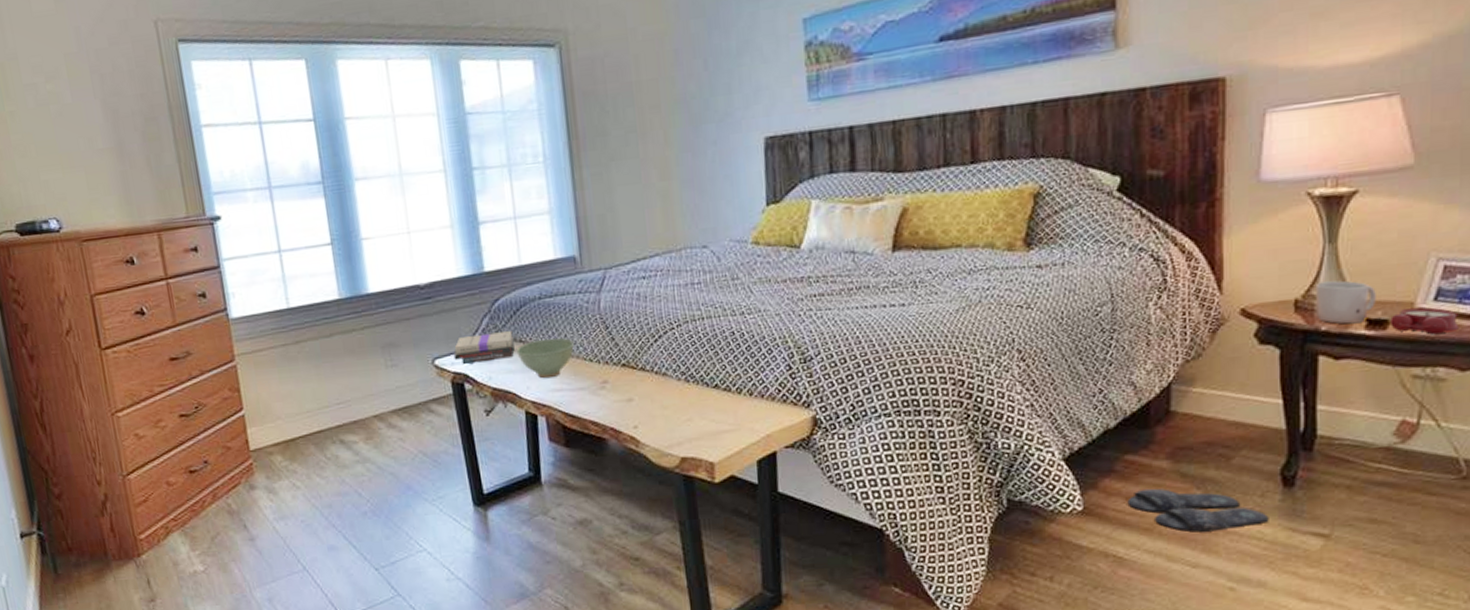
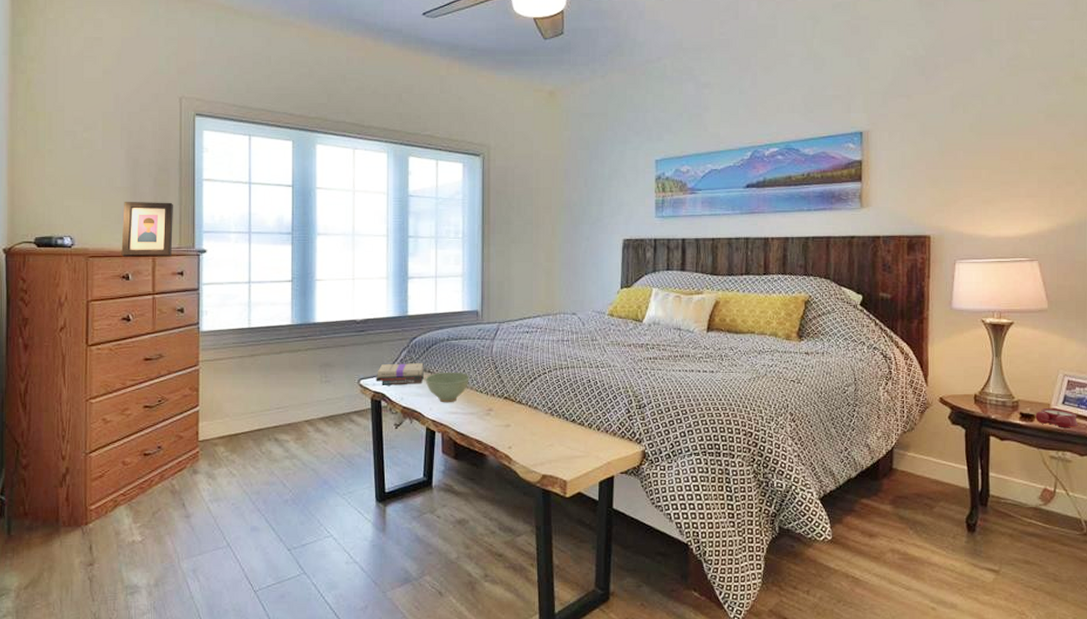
picture frame: none [111,160,180,237] -> present [121,201,173,257]
slippers: present [1127,488,1269,532] -> none [862,526,959,562]
mug: present [1315,280,1376,325] -> none [987,384,1026,415]

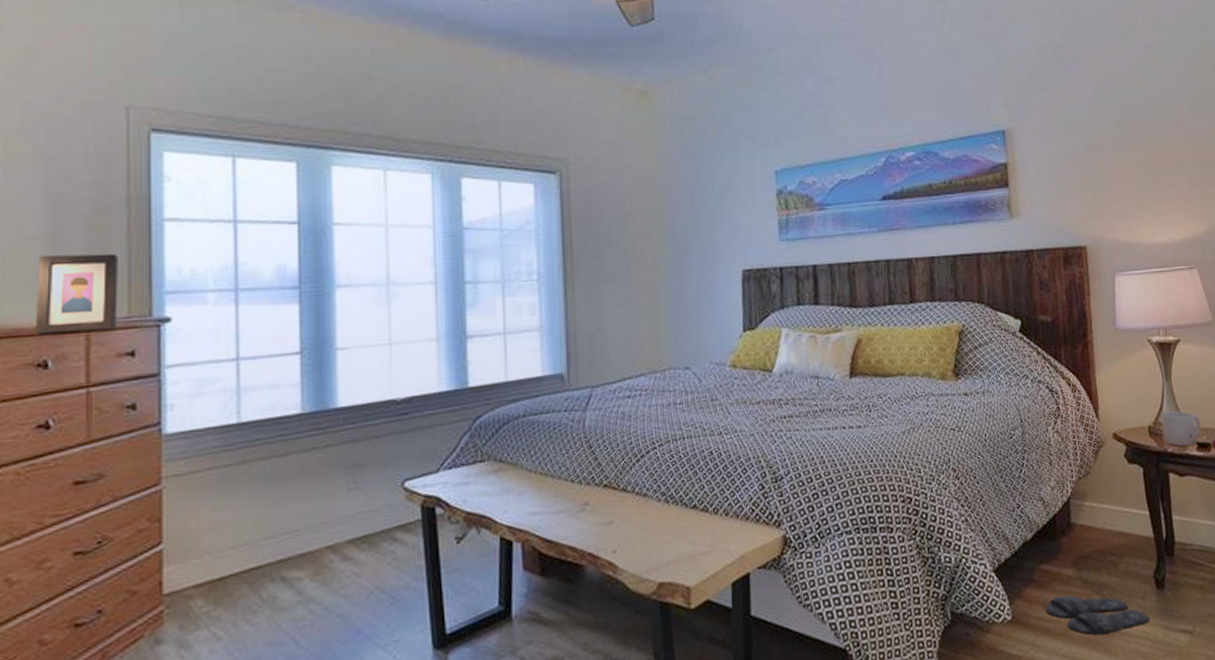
books: present [376,363,424,385] -> none [426,450,494,486]
bowl: present [425,371,471,403] -> none [495,457,557,502]
slippers: none [862,526,959,562] -> present [1045,595,1150,635]
mug: none [987,384,1026,415] -> present [1160,411,1201,447]

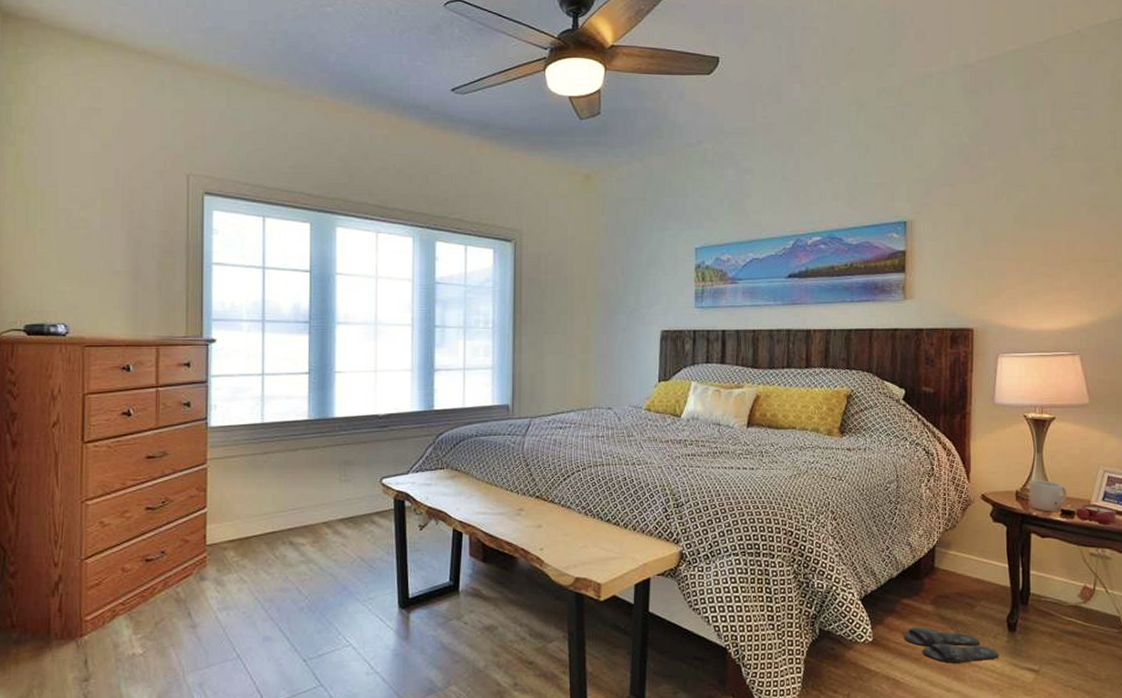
picture frame: present [35,253,118,336] -> none [121,286,179,347]

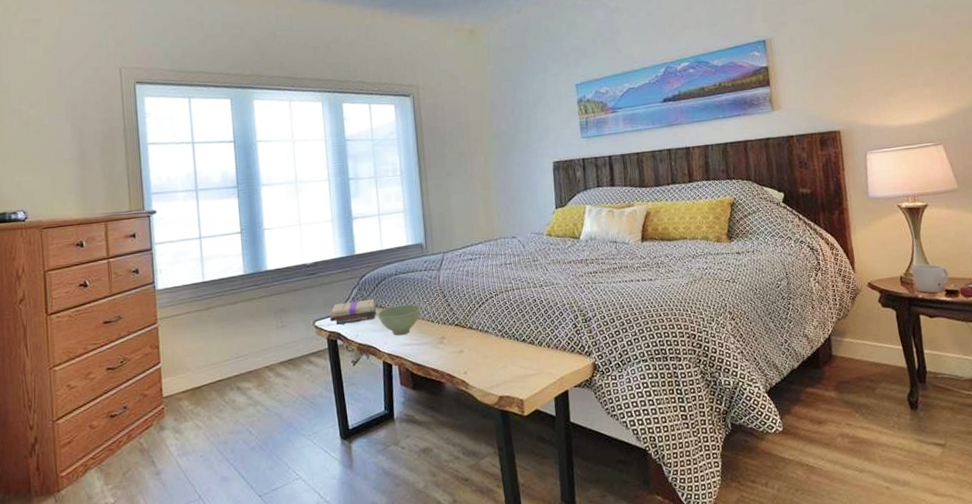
books: none [399,461,451,484] -> present [330,299,376,325]
bowl: none [452,469,500,503] -> present [377,304,421,336]
slippers: present [903,626,999,663] -> none [811,412,905,445]

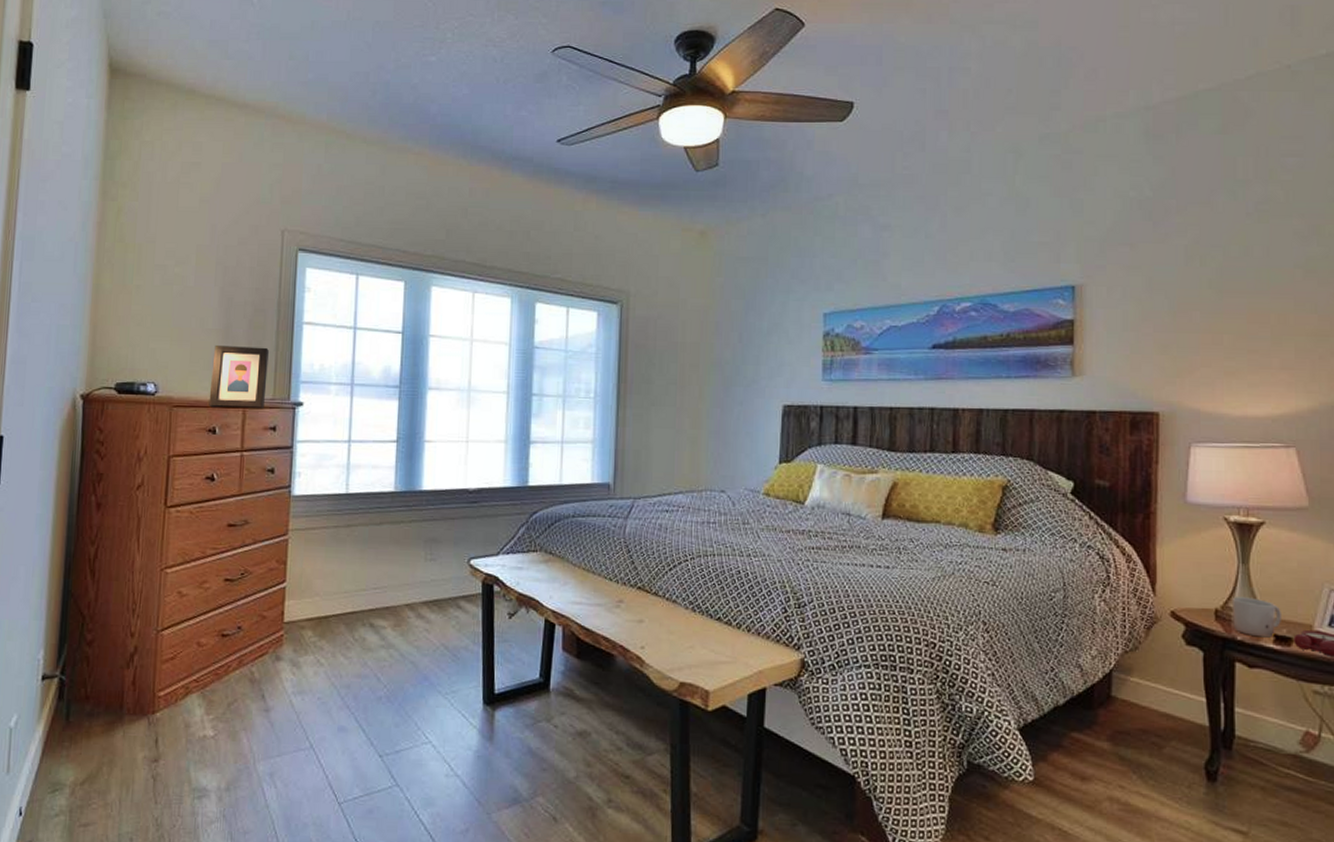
picture frame: none [73,168,123,225] -> present [208,344,269,410]
books: present [330,299,376,325] -> none [488,541,545,568]
bowl: present [377,304,421,336] -> none [545,554,599,591]

